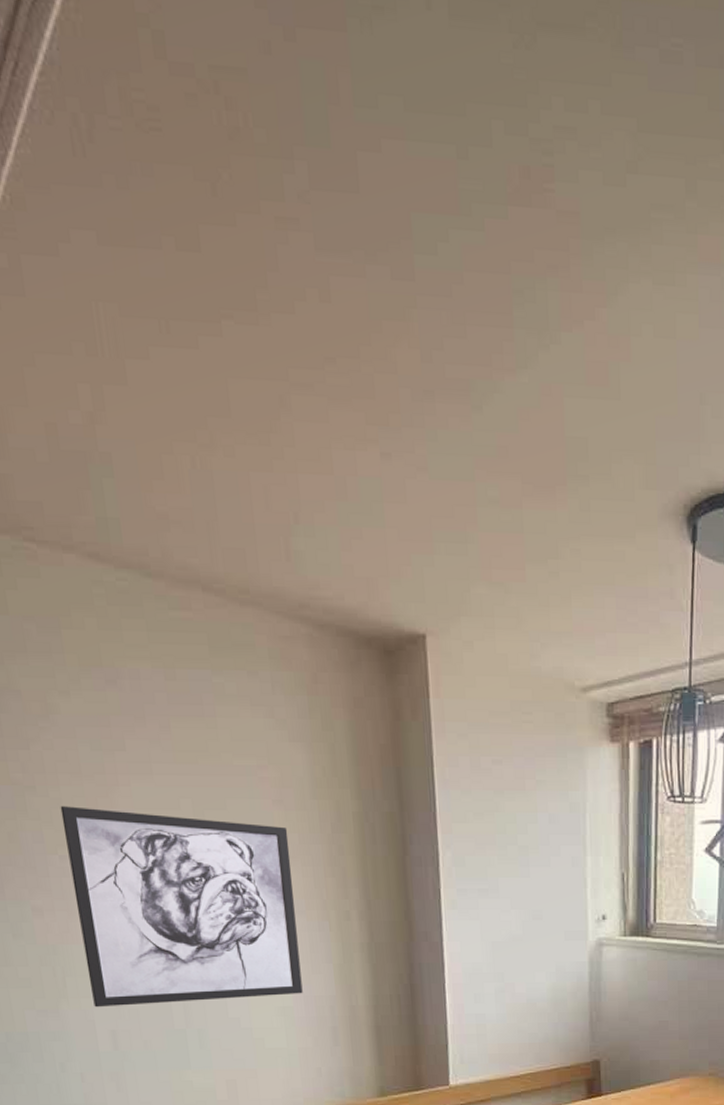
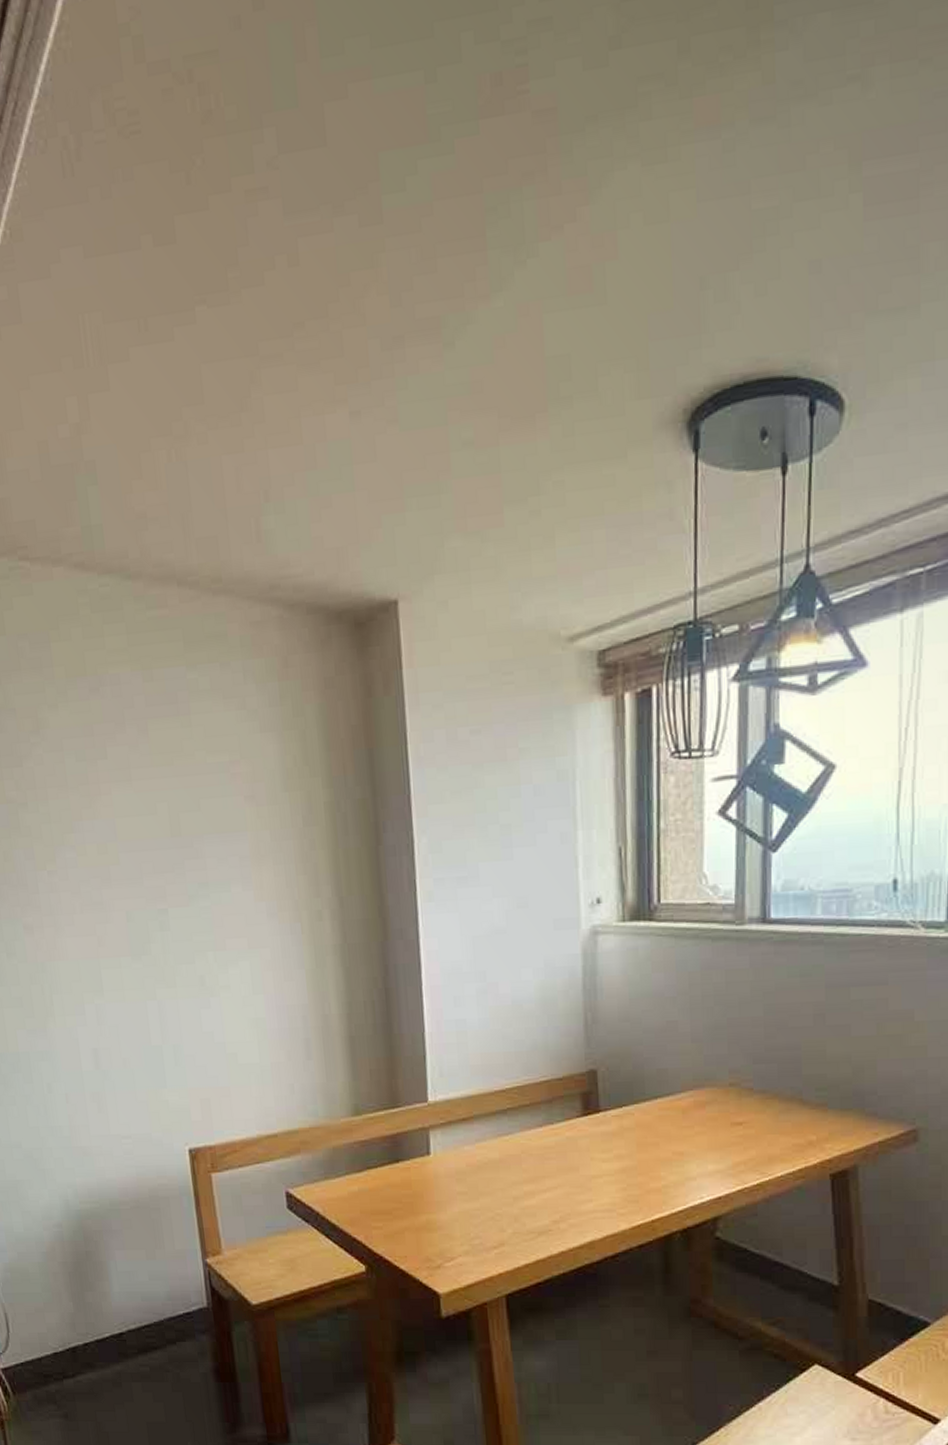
wall art: present [60,806,303,1008] -> none [48,820,275,1025]

